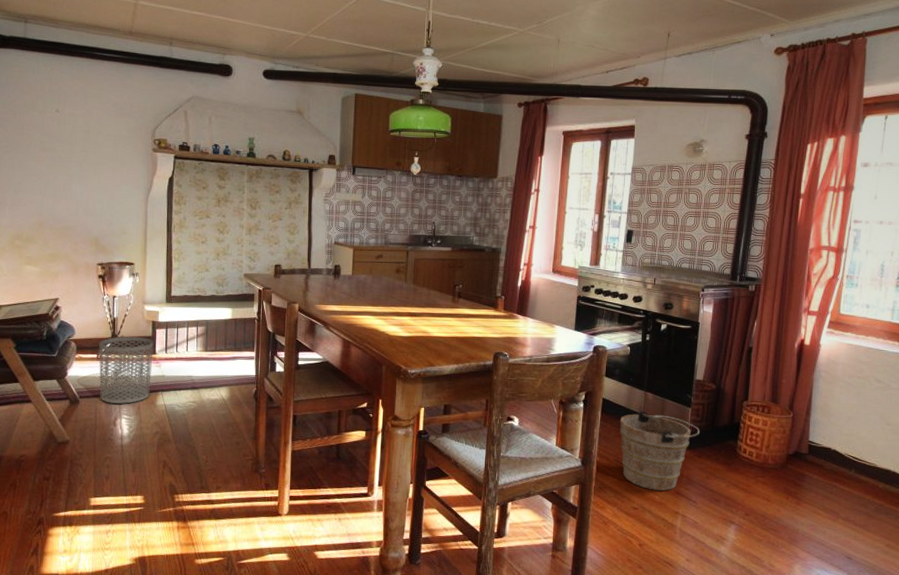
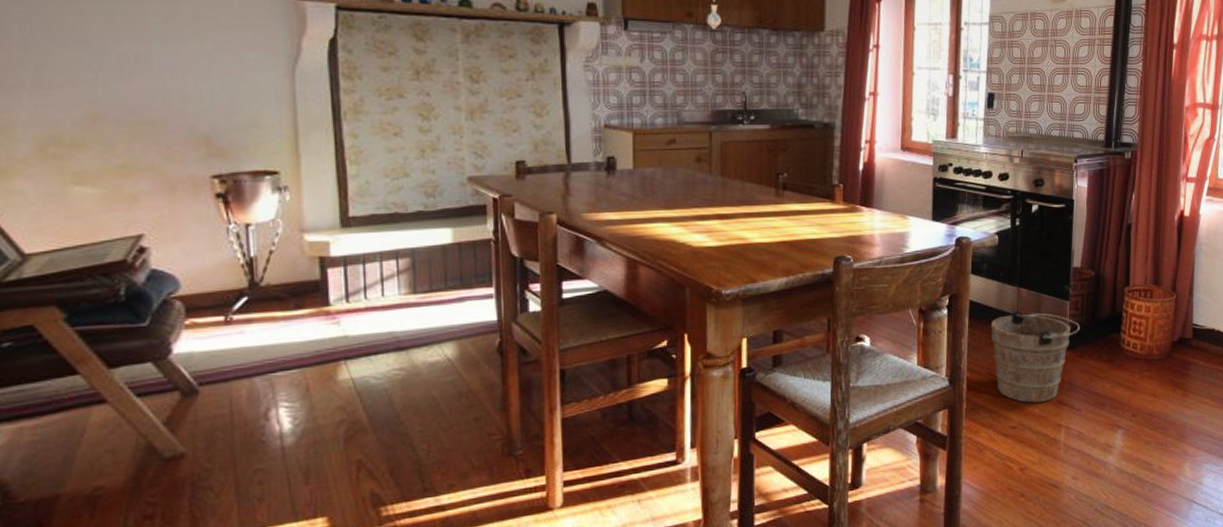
waste bin: present [98,337,154,404] -> none [226,282,326,388]

